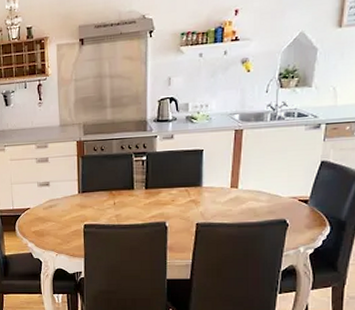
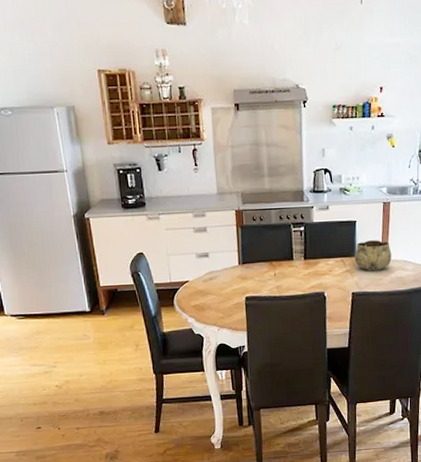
decorative bowl: none [200,169,243,202] -> present [354,240,392,271]

